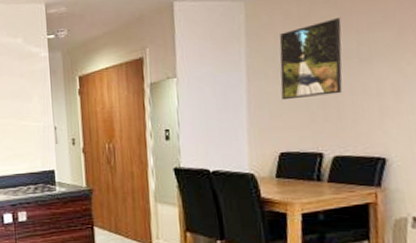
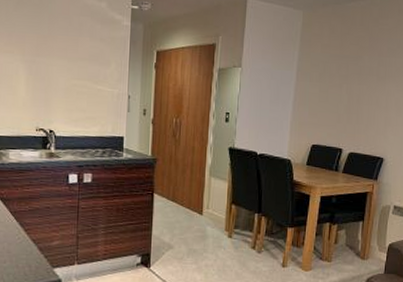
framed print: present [279,18,343,100] -> none [320,40,370,103]

